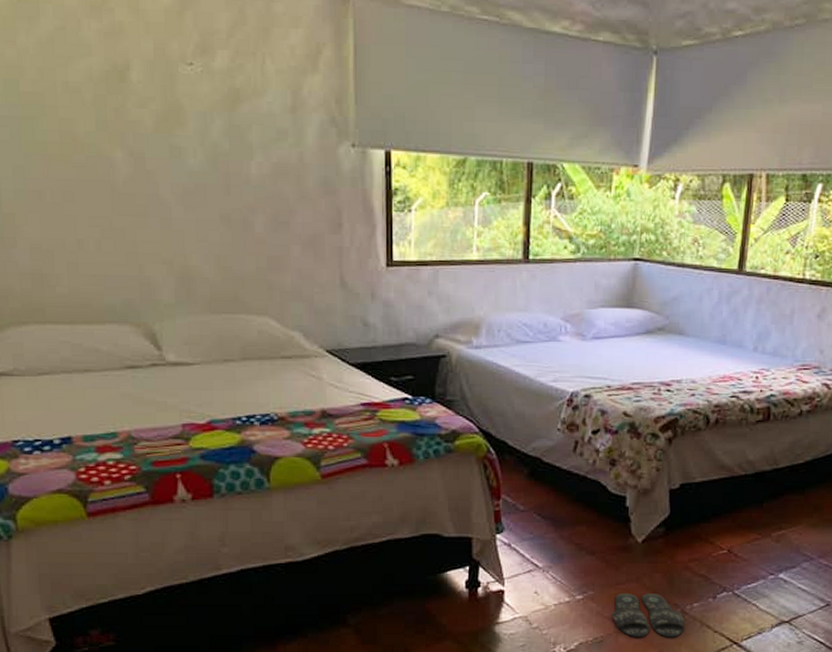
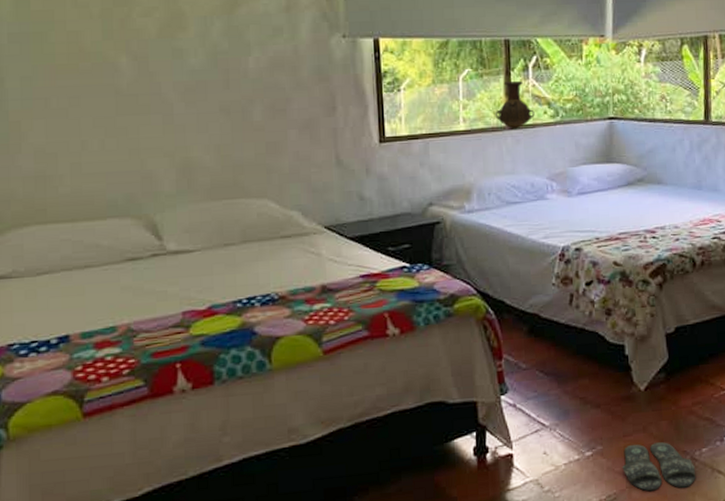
vase: none [511,210,554,263] -> present [495,81,535,129]

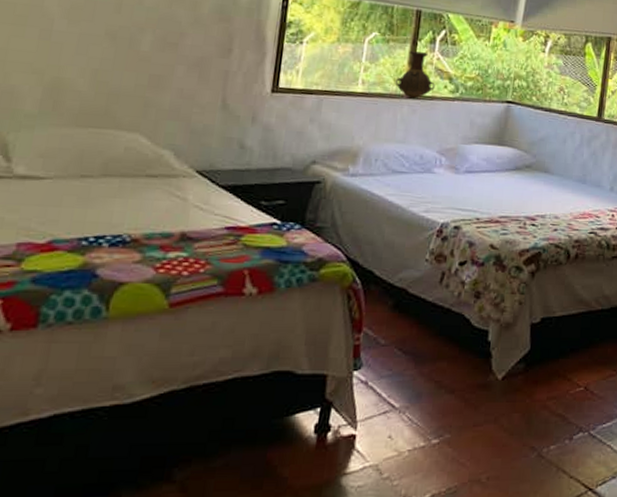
slippers: present [622,442,695,492] -> none [467,435,540,487]

